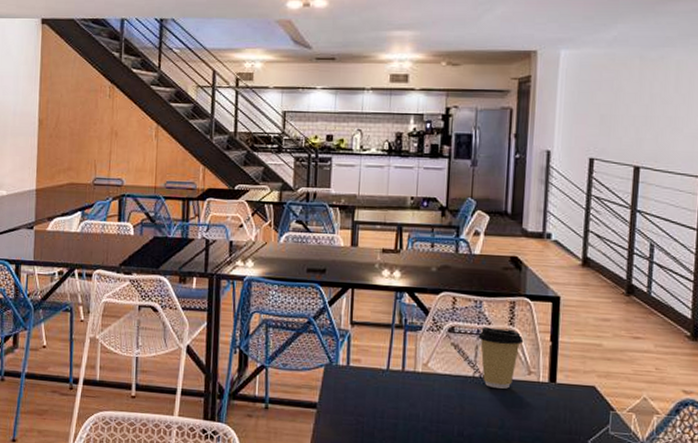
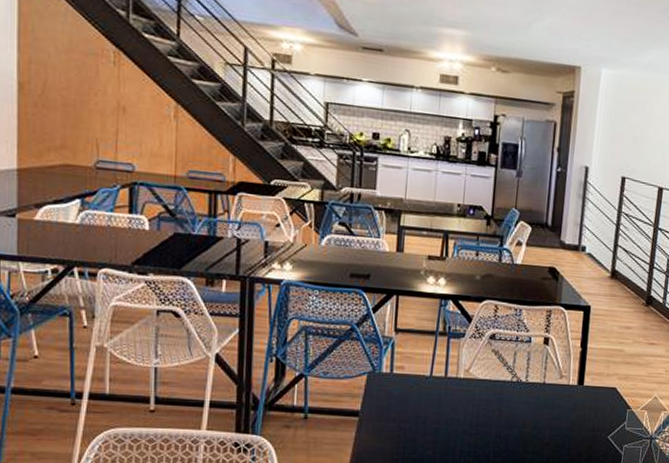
coffee cup: present [478,327,524,389] -> none [517,334,558,392]

